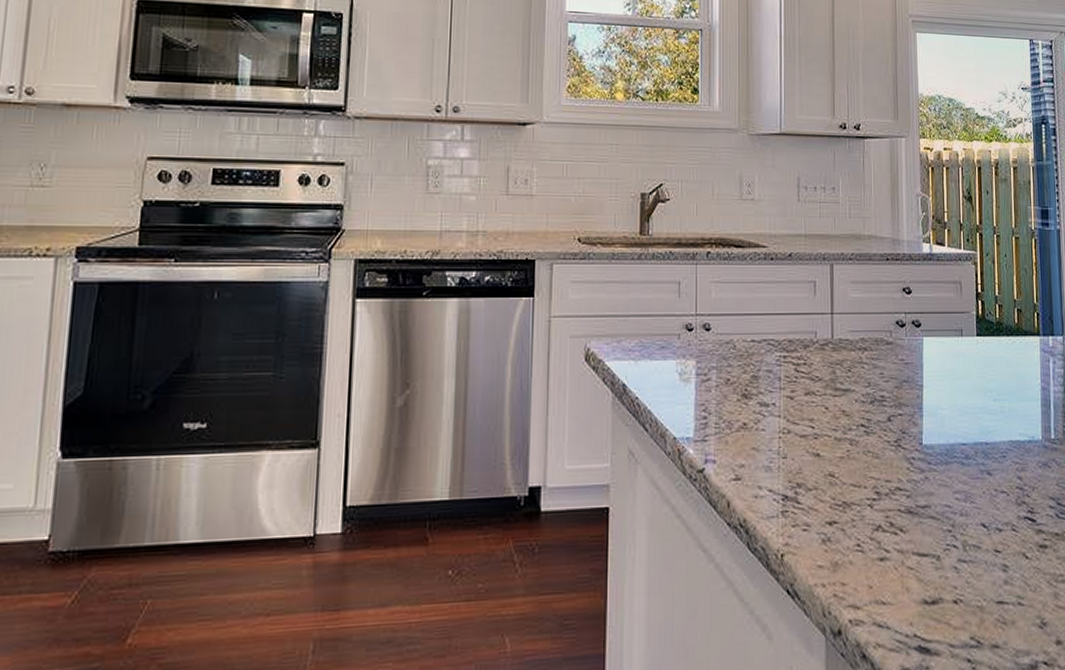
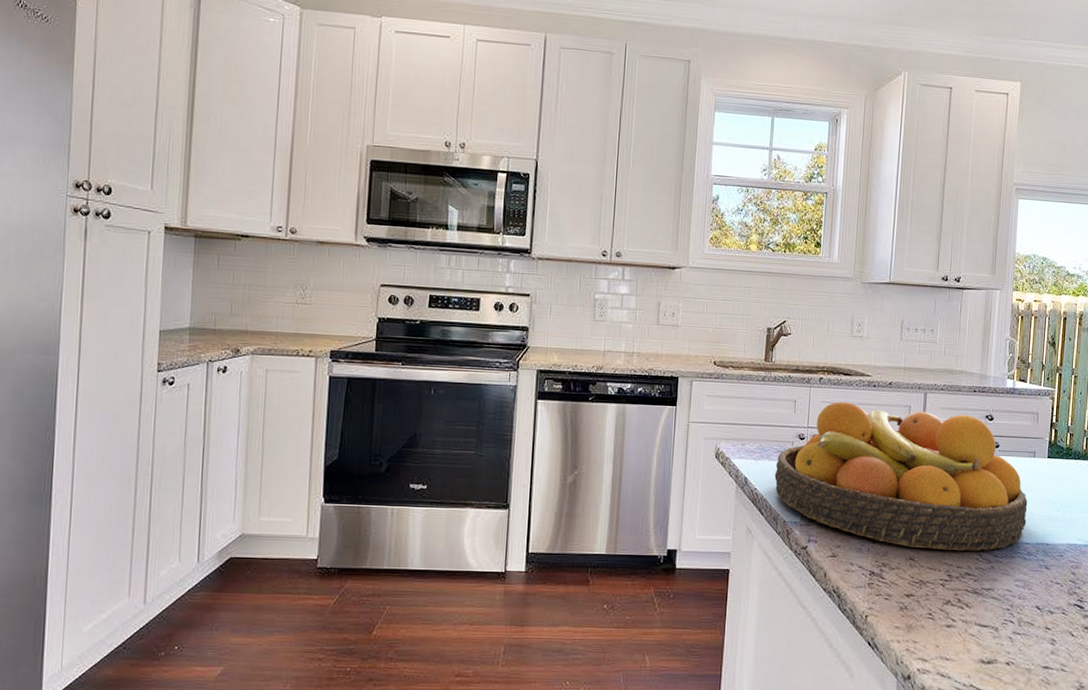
fruit bowl: none [659,280,960,461] -> present [774,401,1028,551]

